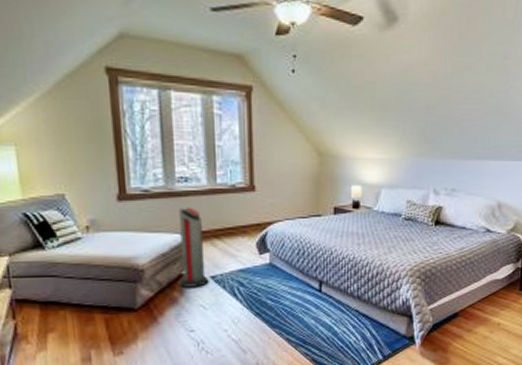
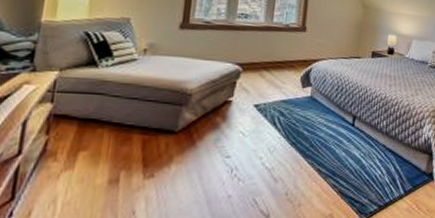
air purifier: present [179,207,209,288] -> none [224,40,255,114]

